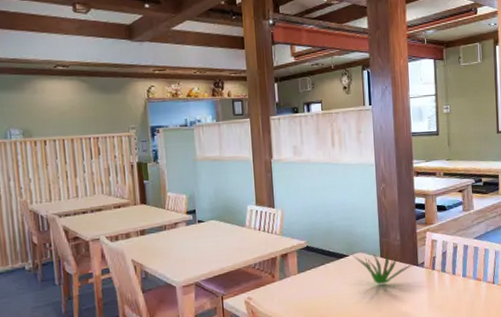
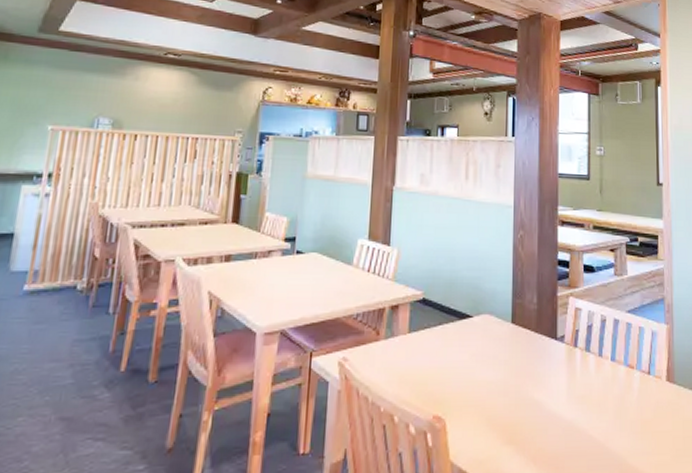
succulent plant: present [353,244,416,285] -> none [478,307,554,359]

